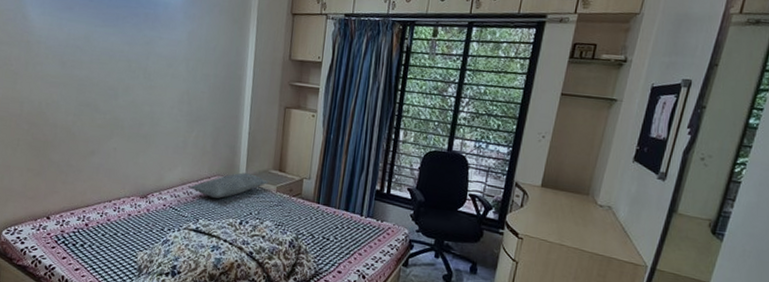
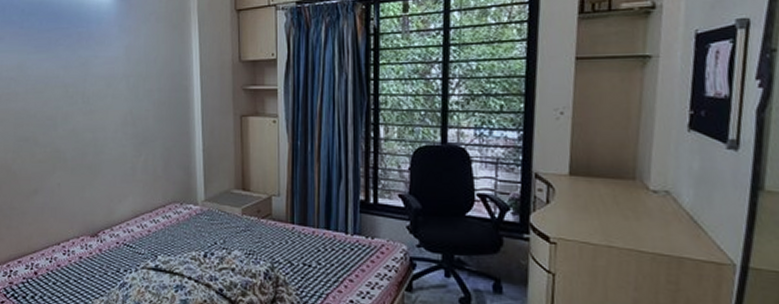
pillow: present [189,172,269,198] -> none [143,196,232,229]

